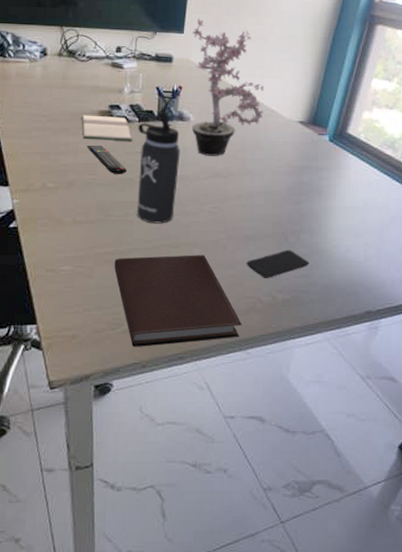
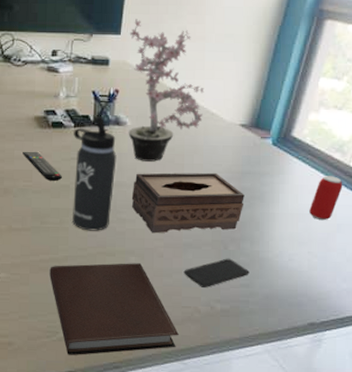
hardback book: present [82,115,133,141] -> none [17,120,69,147]
tissue box: none [195,167,304,226] -> present [131,172,245,234]
beverage can: none [364,171,395,214] -> present [309,176,343,221]

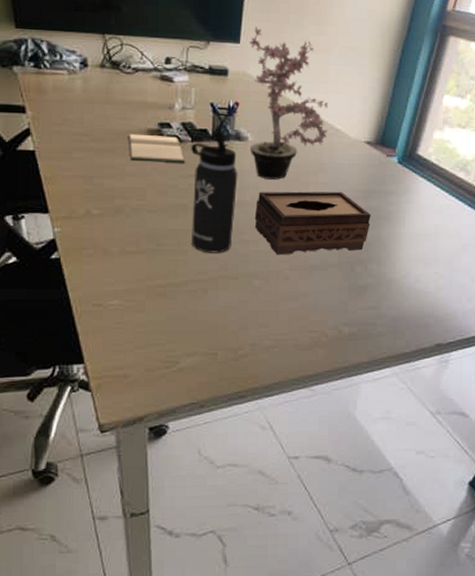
hardback book: none [17,120,69,147] -> present [129,133,186,163]
remote control: present [23,151,62,182] -> none [135,167,179,201]
notebook: present [49,263,179,355] -> none [168,287,306,386]
smartphone: present [183,258,250,288] -> none [310,280,377,311]
beverage can: present [309,176,343,221] -> none [435,195,467,241]

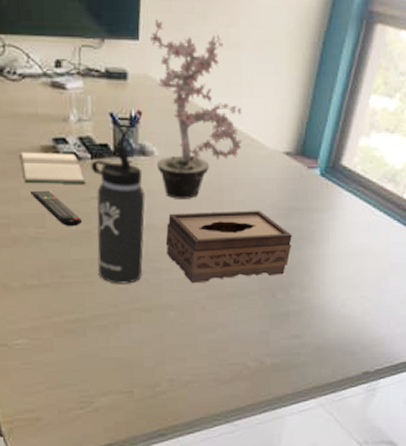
remote control: none [135,167,179,201] -> present [30,190,82,227]

